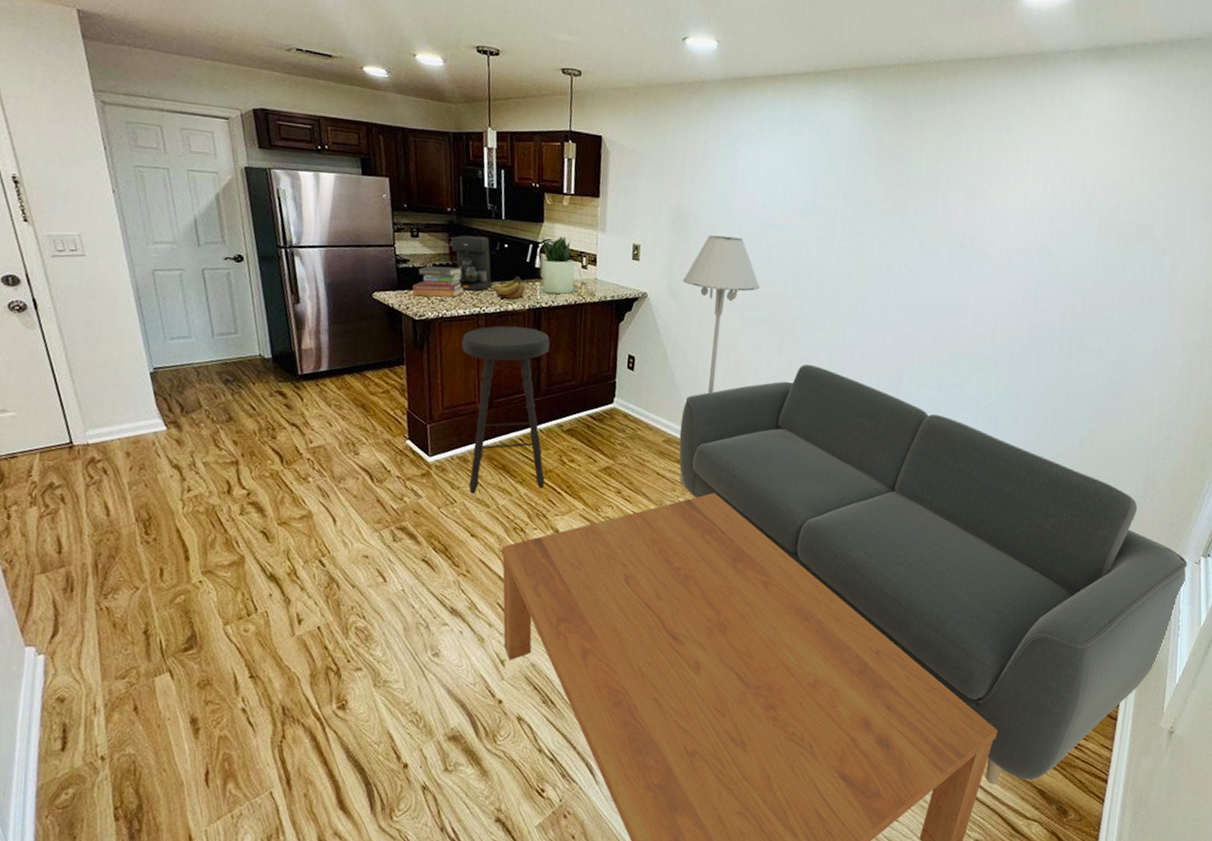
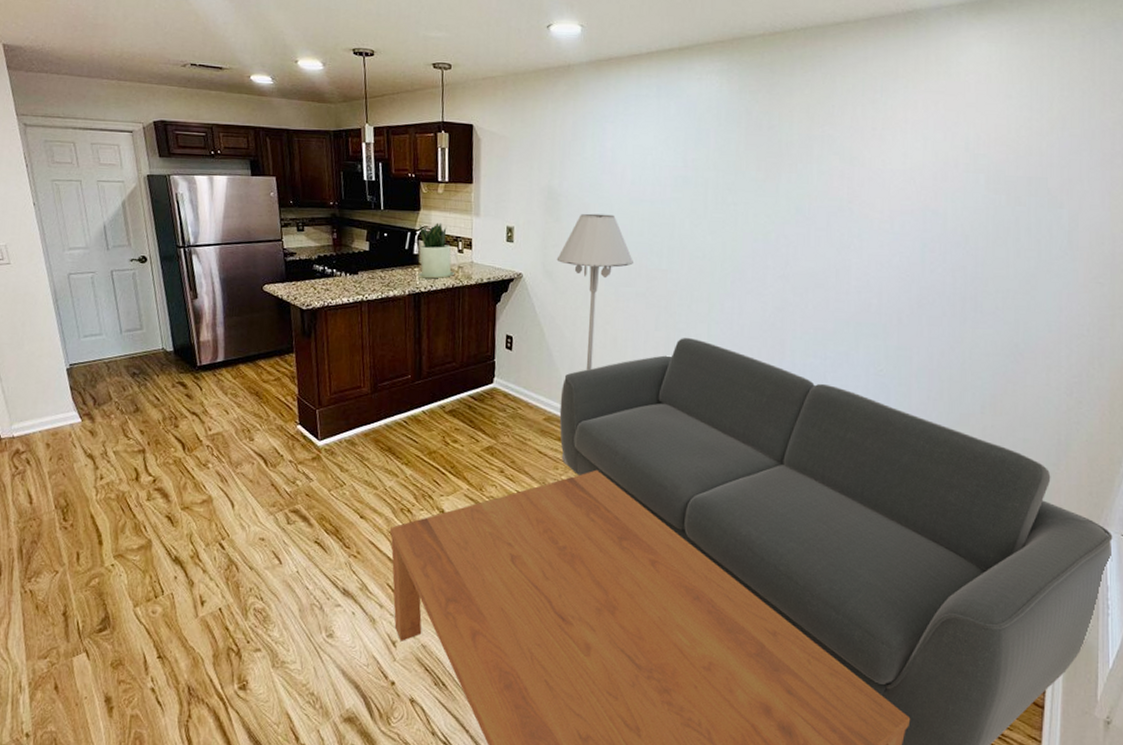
books: present [412,266,464,298] -> none [299,257,348,287]
coffee maker: present [451,235,493,291] -> none [334,227,374,280]
music stool: present [461,325,550,494] -> none [346,311,430,476]
fruit: present [492,275,526,301] -> none [373,263,405,287]

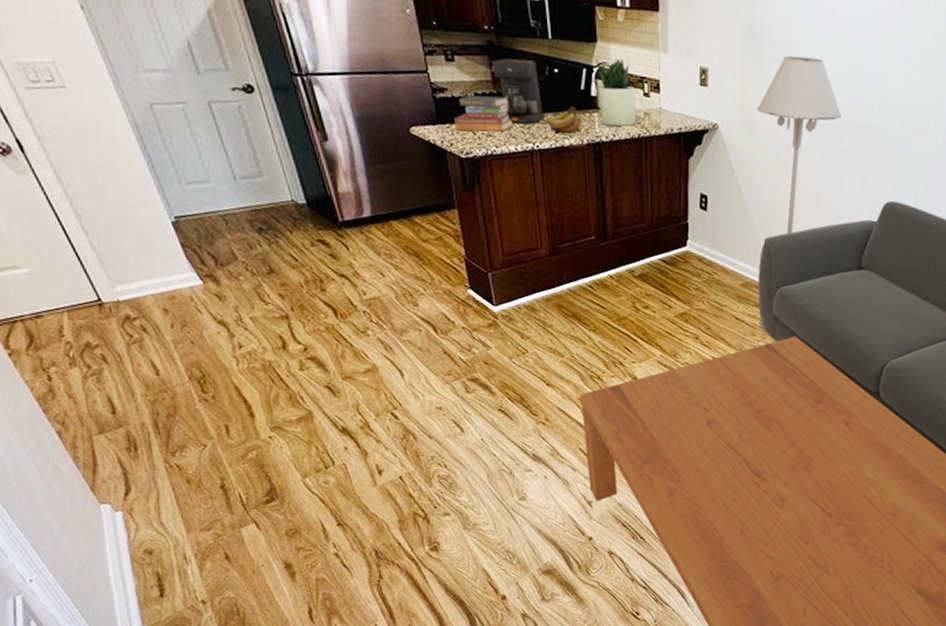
books: none [299,257,348,287] -> present [454,95,513,132]
coffee maker: none [334,227,374,280] -> present [493,59,545,124]
fruit: none [373,263,405,287] -> present [545,105,582,135]

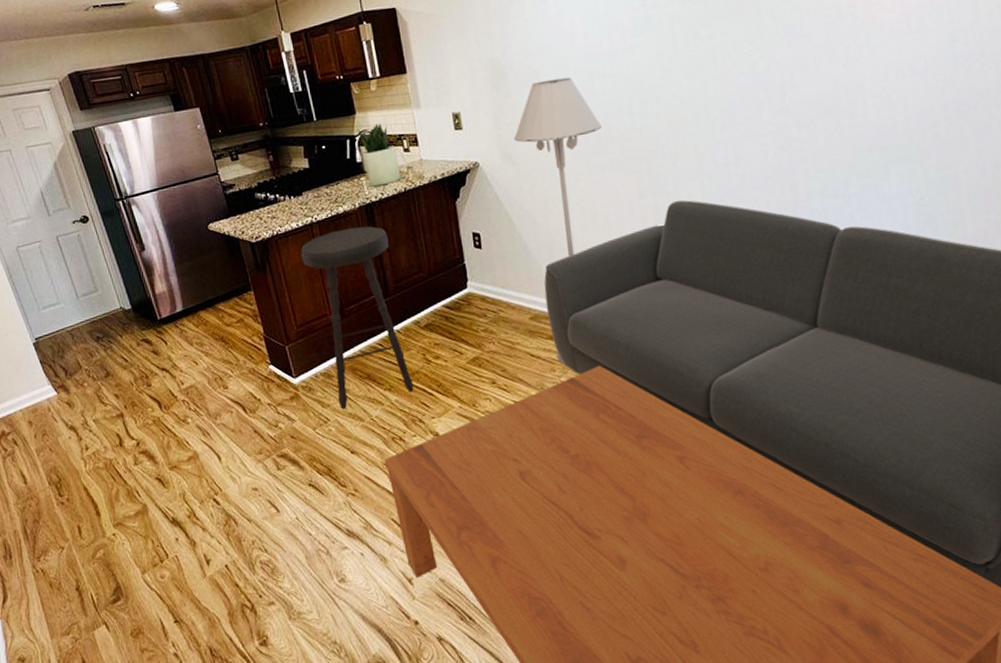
books: present [454,95,513,132] -> none [243,181,293,219]
coffee maker: present [493,59,545,124] -> none [270,143,319,202]
music stool: none [516,163,619,344] -> present [300,226,414,410]
fruit: present [545,105,582,135] -> none [319,175,353,203]

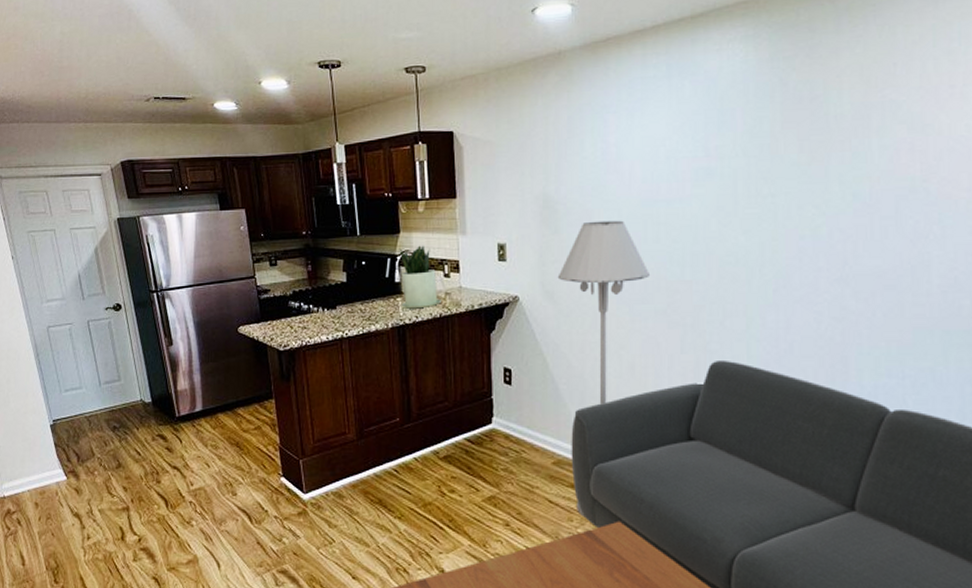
music stool: present [300,226,414,410] -> none [327,348,425,532]

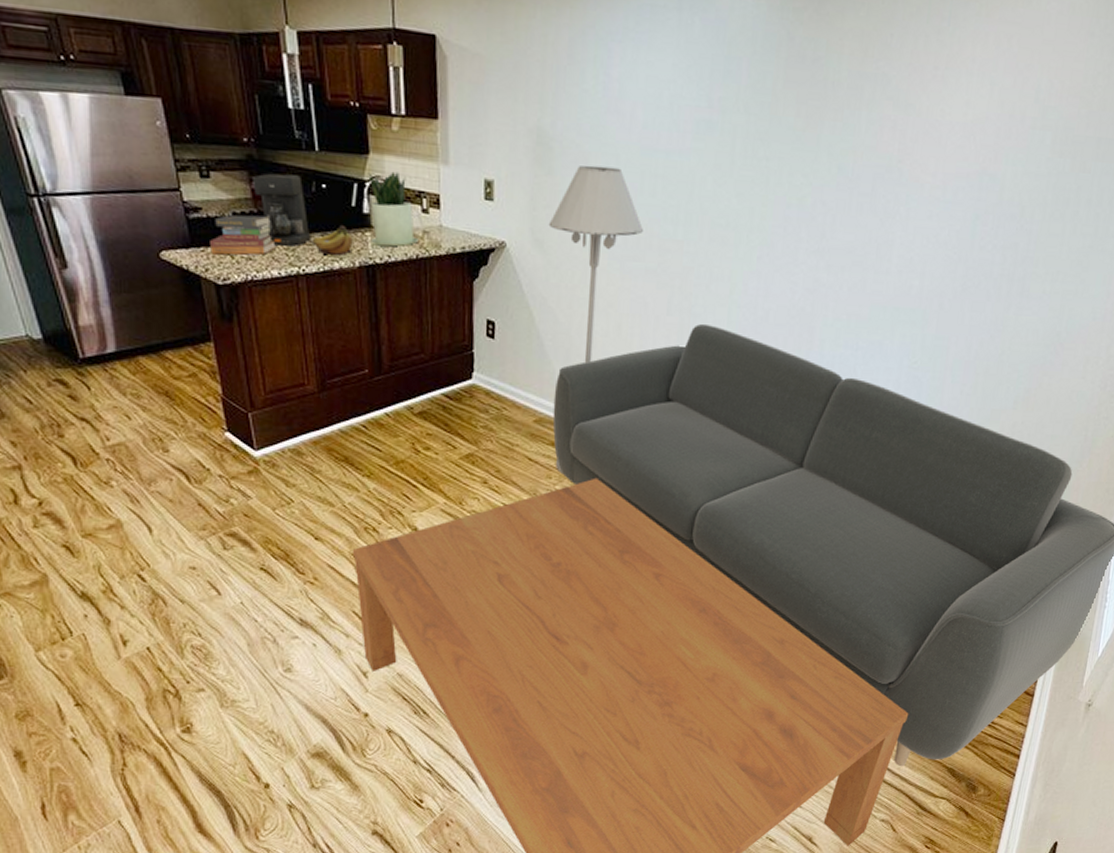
books: none [275,292,325,326] -> present [210,214,276,256]
coffee maker: none [309,256,353,315] -> present [253,174,311,246]
fruit: none [353,293,387,320] -> present [311,224,353,257]

